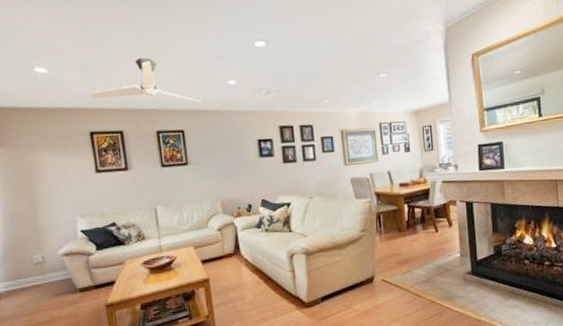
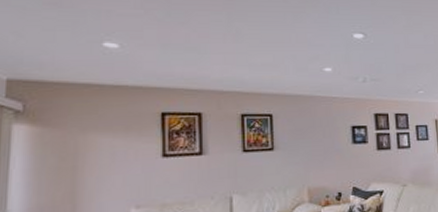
ceiling fan: present [88,57,202,103] -> none [165,40,294,87]

